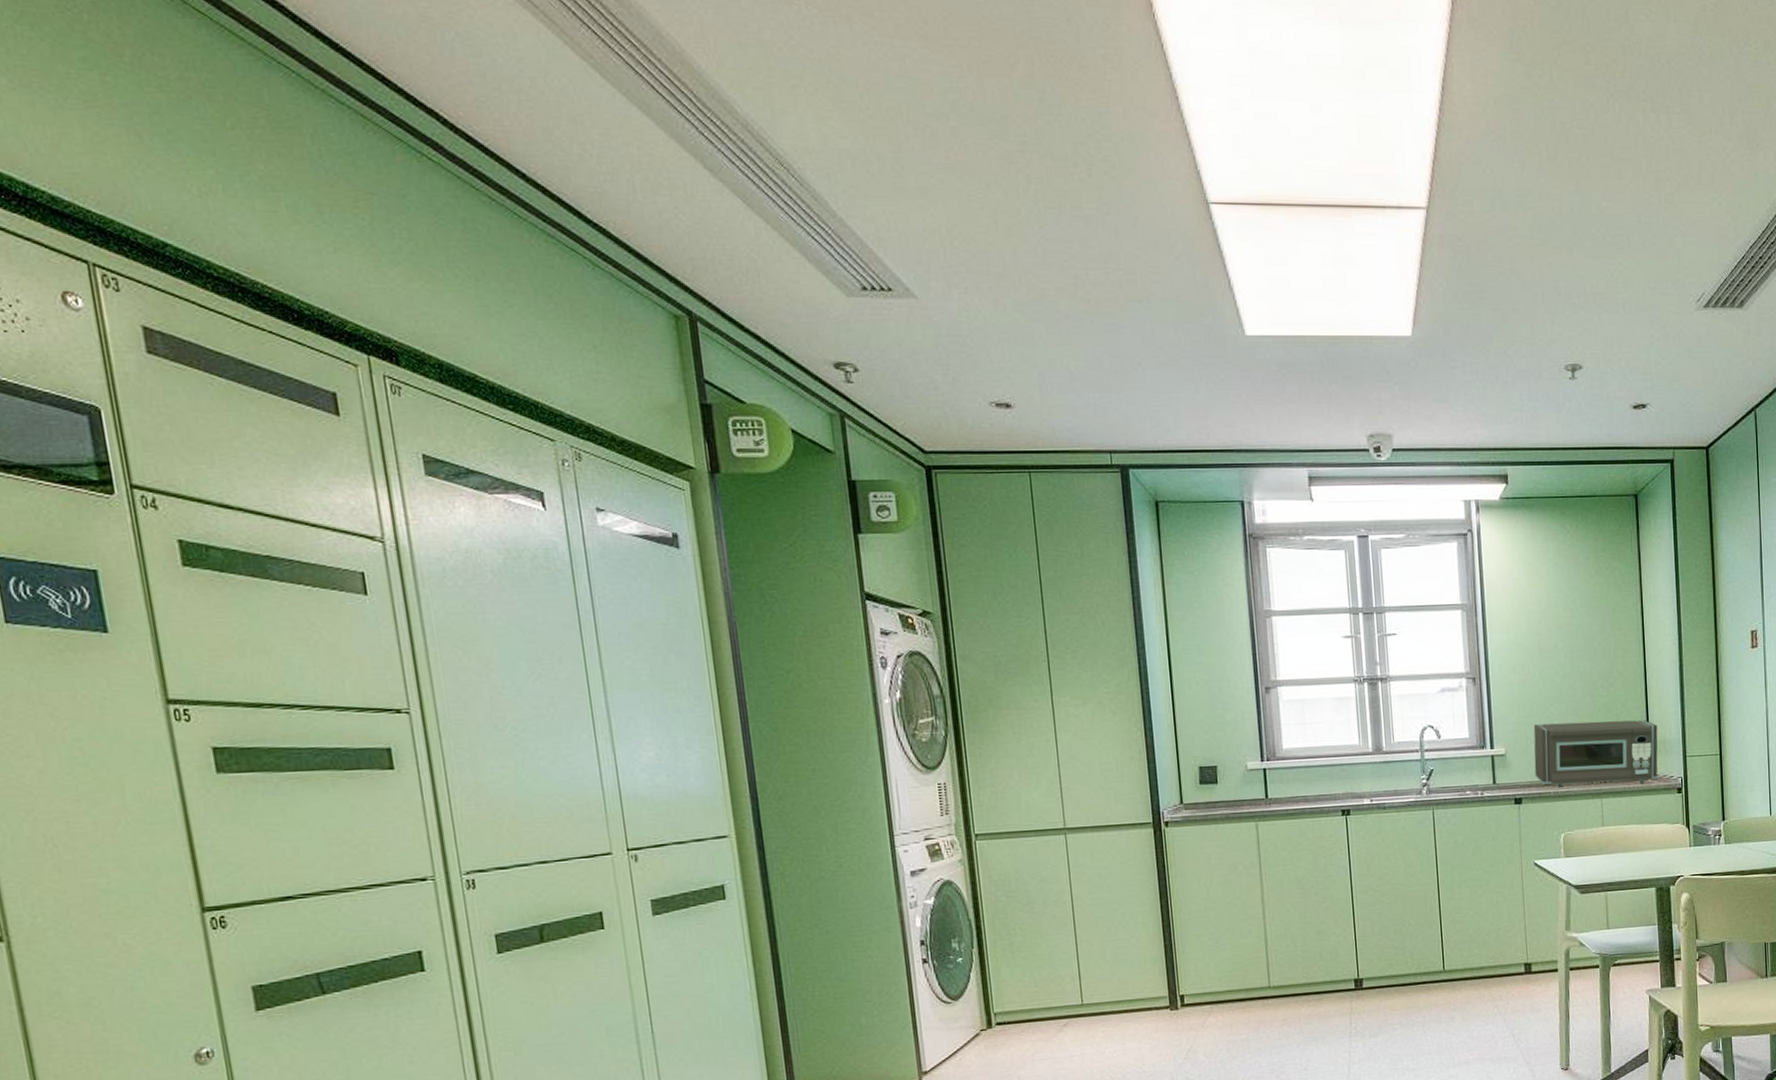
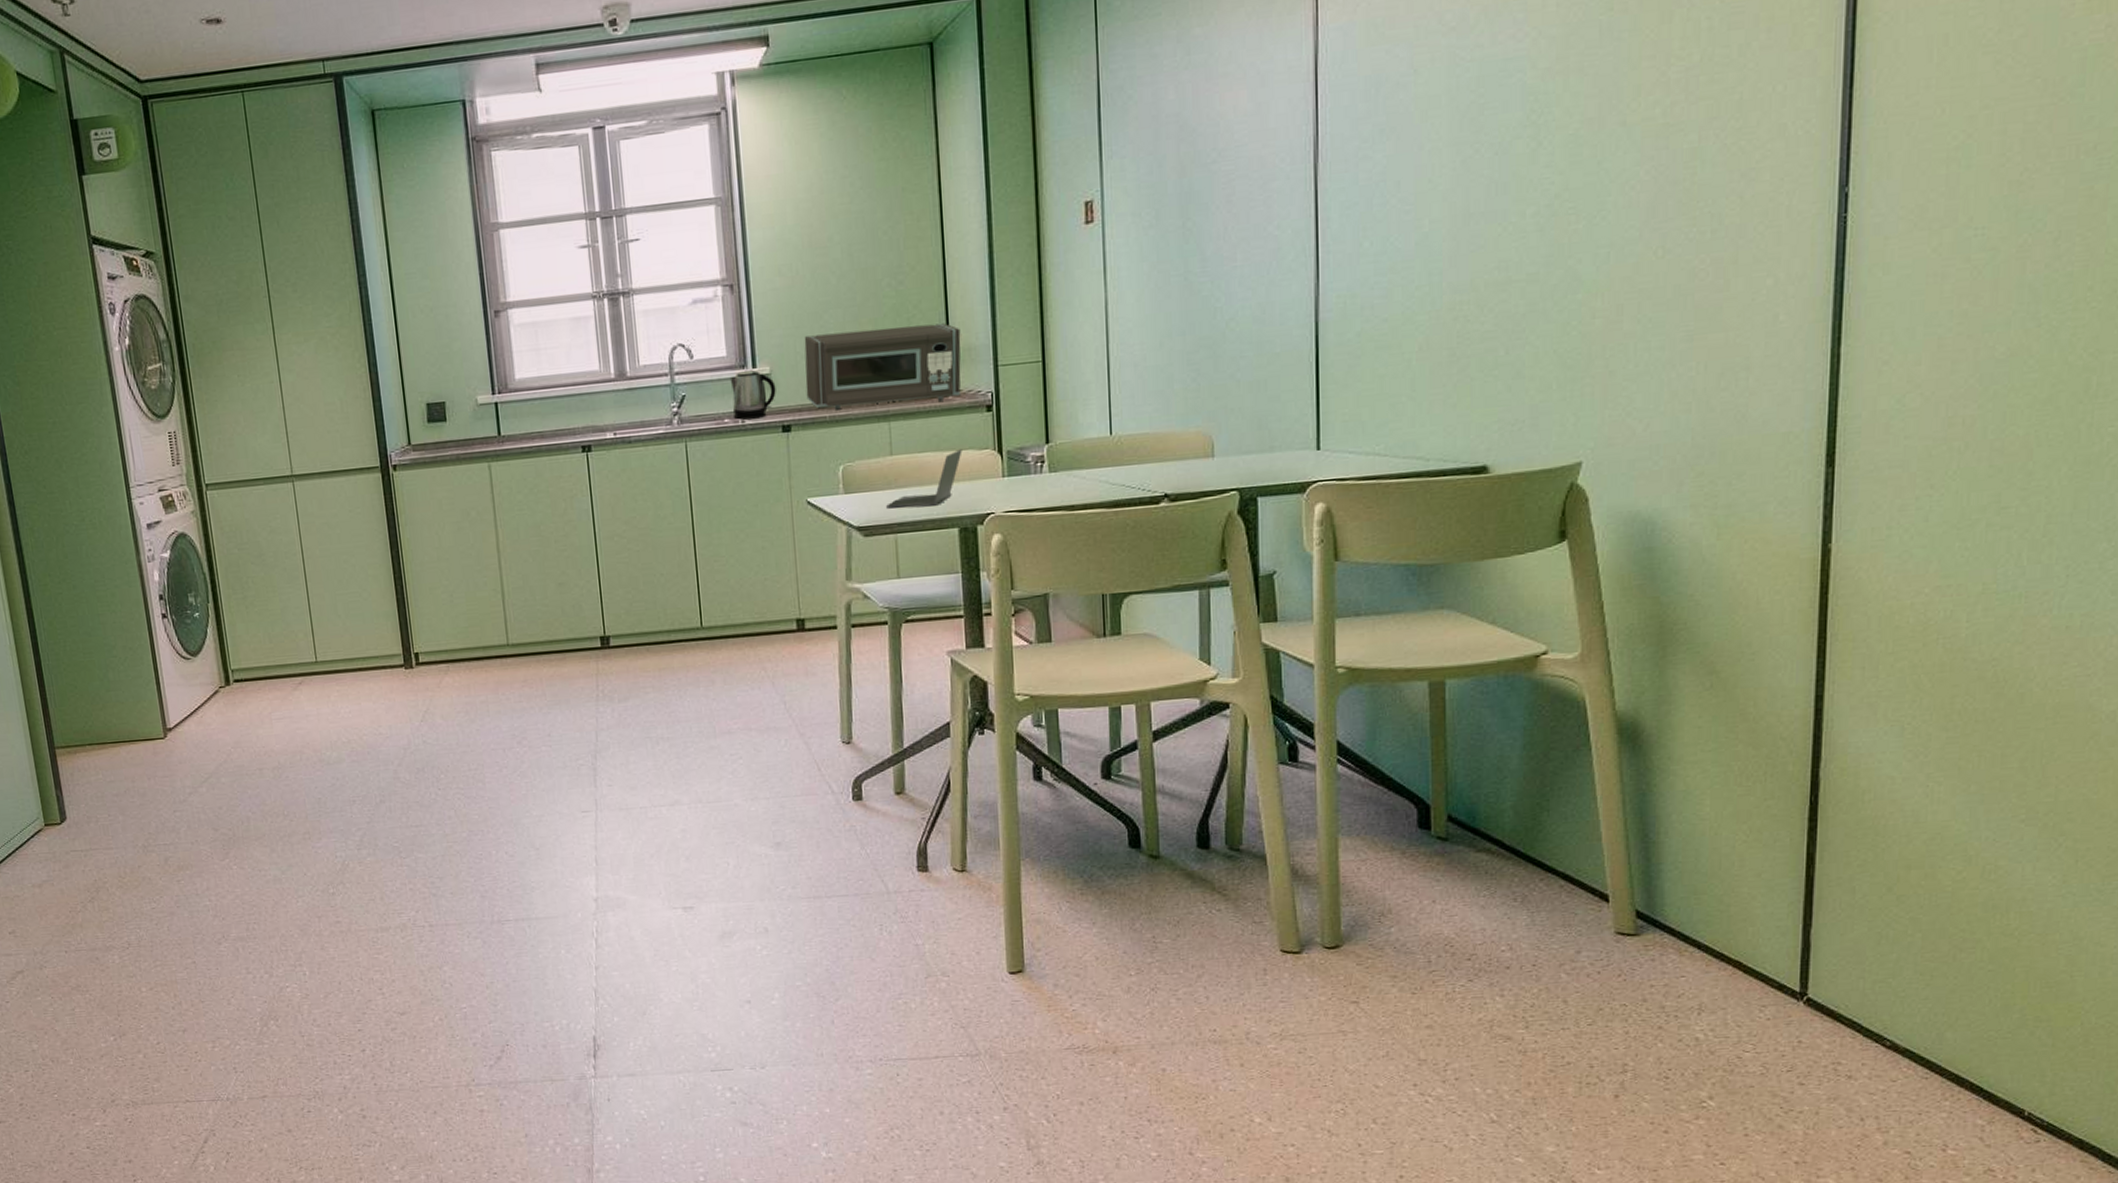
kettle: none [1471,751,1510,793] -> present [729,370,776,421]
laptop computer: none [1599,823,1659,871] -> present [886,449,963,509]

